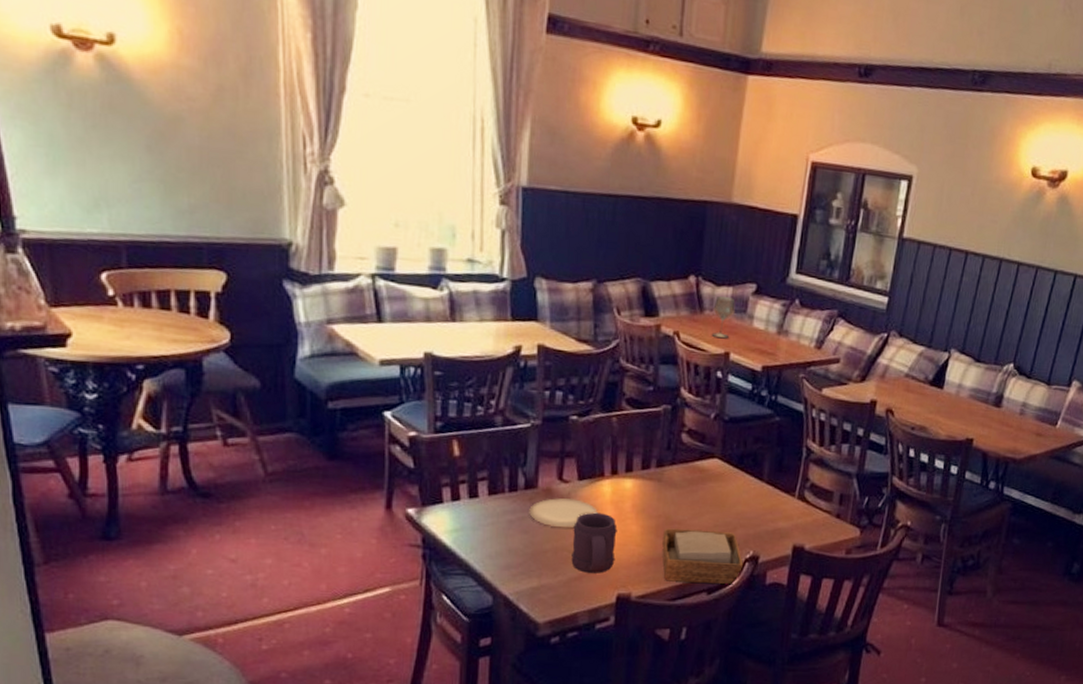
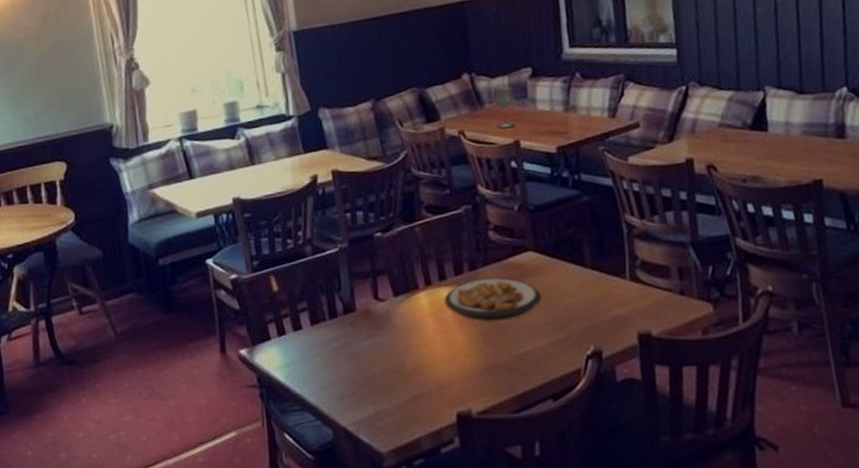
plate: present [529,498,598,528] -> none [352,317,420,349]
beer mug: present [571,512,618,573] -> none [398,327,447,393]
plate: none [626,476,717,517] -> present [444,278,541,321]
napkin holder: present [661,528,743,585] -> none [491,328,586,392]

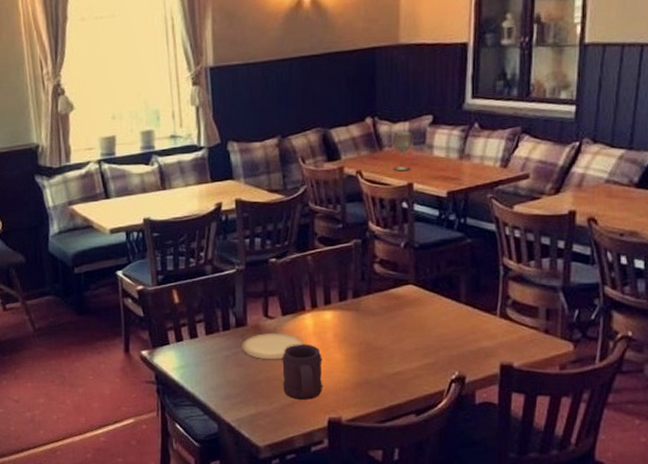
plate: none [352,317,420,349] -> present [242,333,303,360]
beer mug: none [398,327,447,393] -> present [282,344,323,400]
plate: present [444,278,541,321] -> none [327,305,416,343]

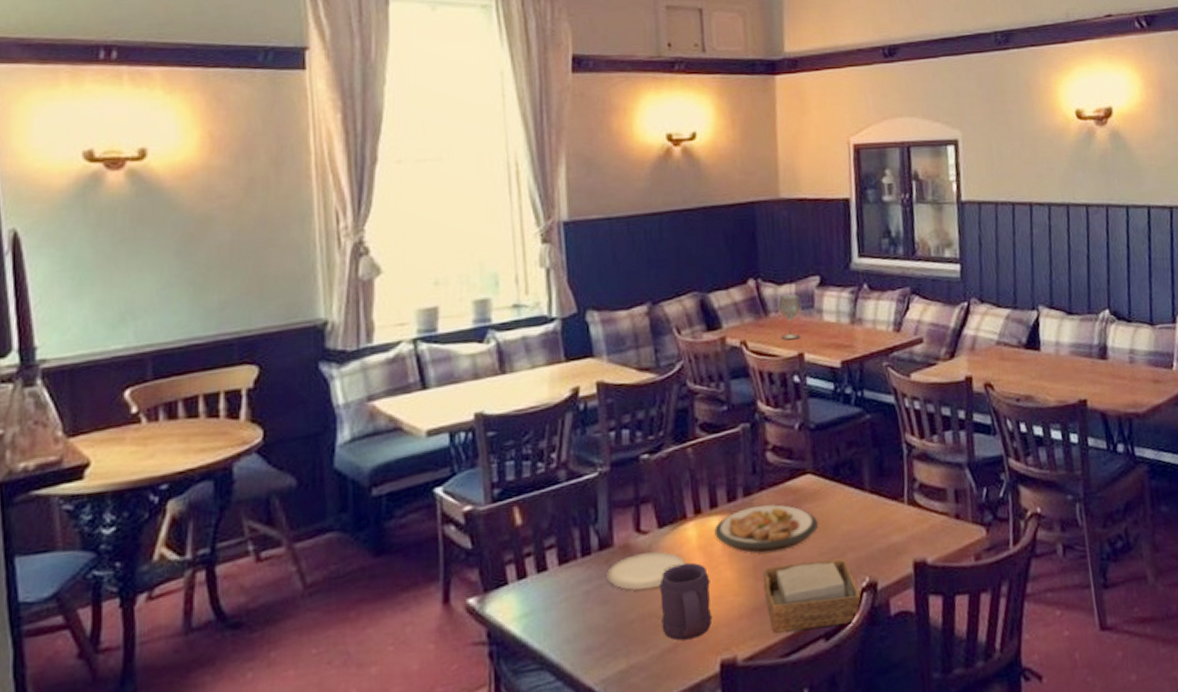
plate: none [327,305,416,343] -> present [714,504,818,553]
napkin holder: none [365,354,449,406] -> present [762,558,861,633]

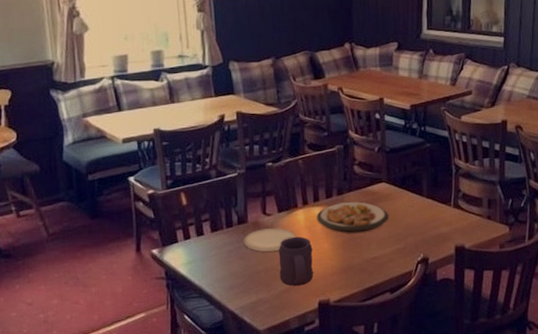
napkin holder: present [762,558,861,633] -> none [348,241,416,286]
wine glass: present [778,294,802,340] -> none [366,55,383,88]

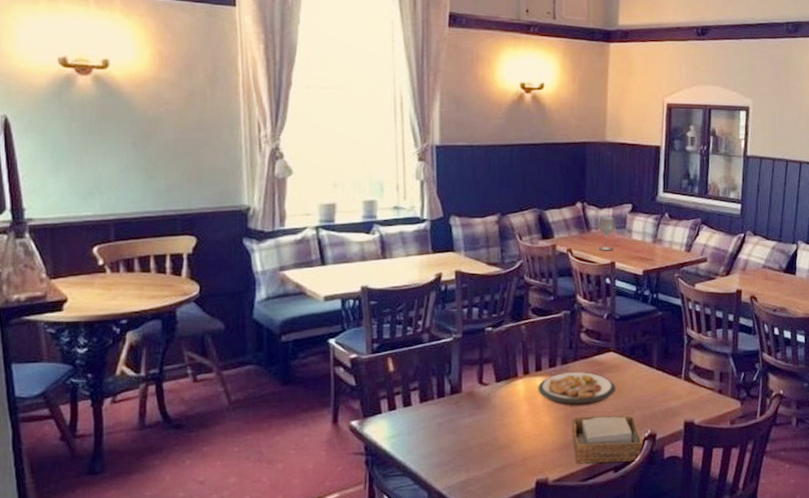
plate: present [243,228,296,252] -> none [456,399,514,426]
beer mug: present [278,236,314,286] -> none [494,408,532,463]
napkin holder: none [348,241,416,286] -> present [571,415,643,464]
wine glass: none [366,55,383,88] -> present [598,217,616,251]

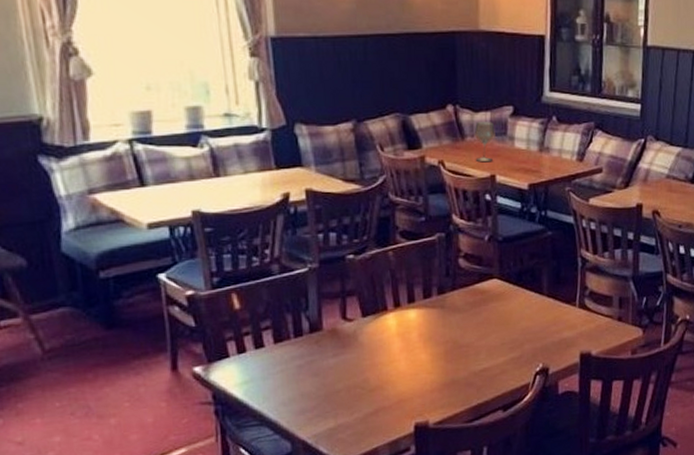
plate: present [538,371,615,406] -> none [411,302,501,341]
napkin holder: present [571,415,643,464] -> none [452,348,534,404]

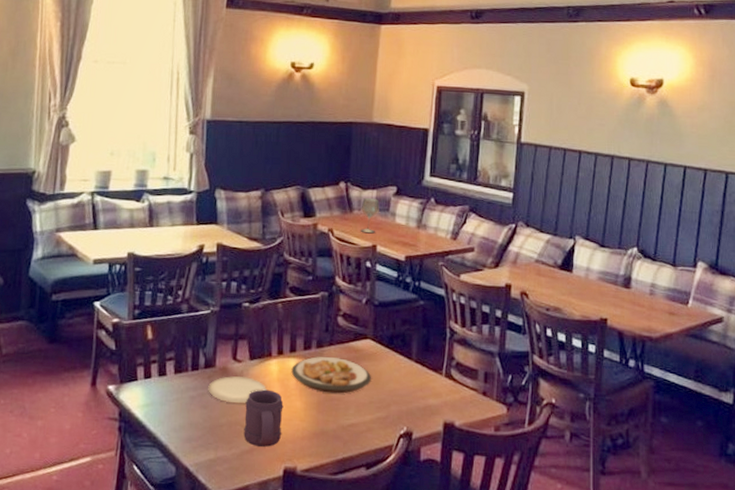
plate: none [317,336,386,366] -> present [208,376,267,404]
beer mug: none [363,346,409,407] -> present [243,389,284,447]
plate: none [411,302,501,341] -> present [291,356,371,394]

